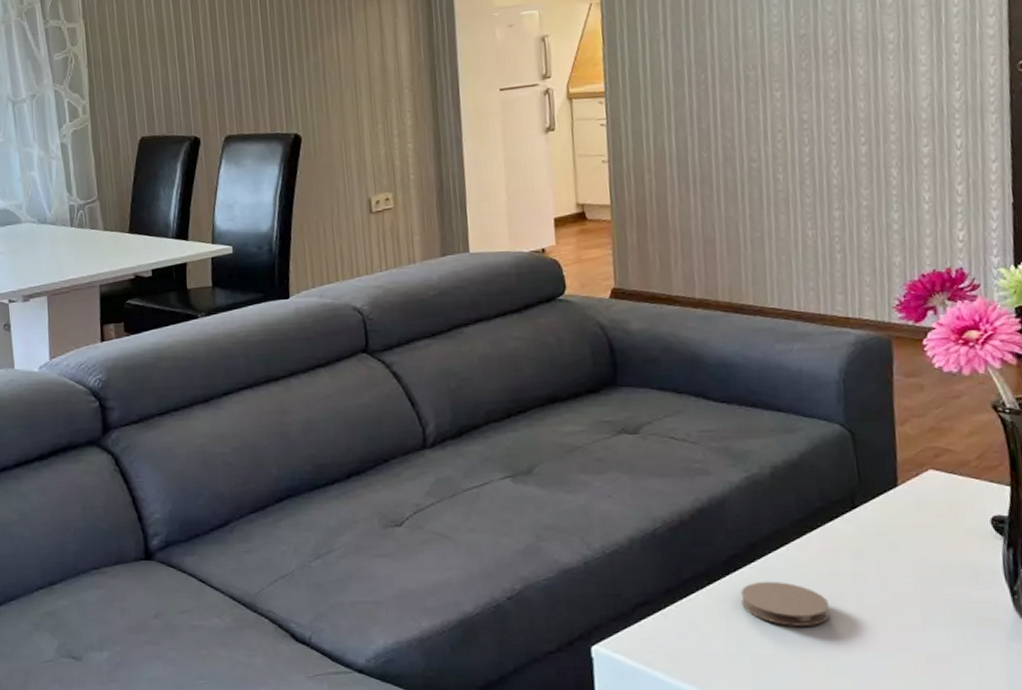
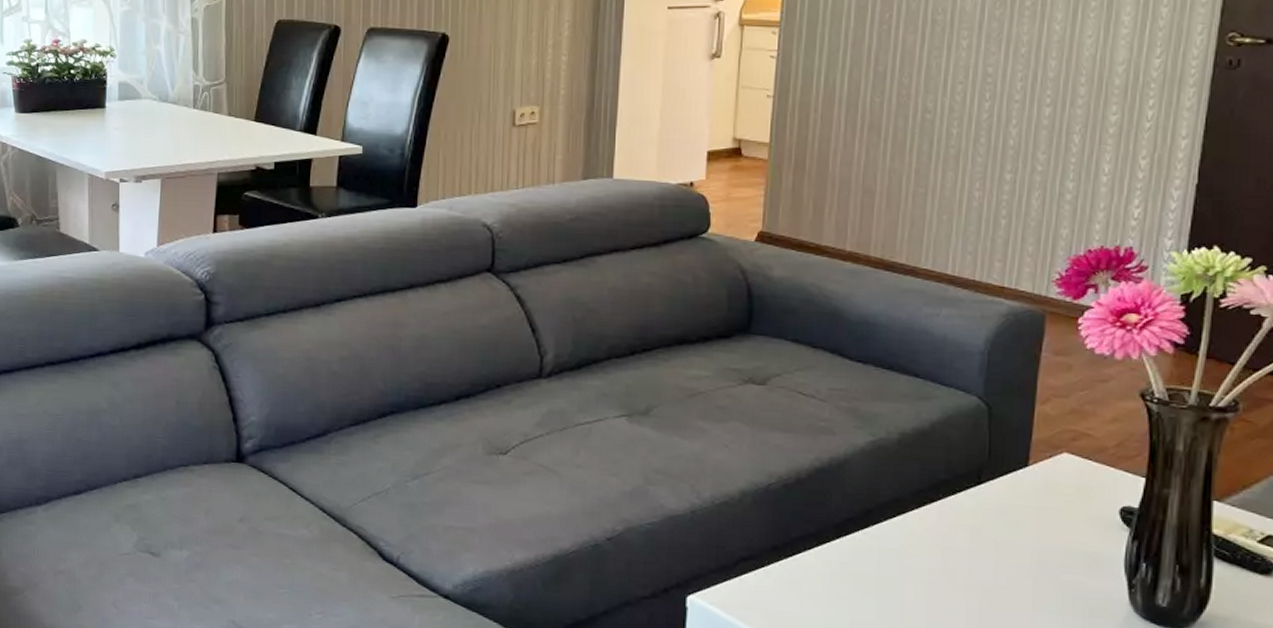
coaster: present [740,581,830,626] -> none [849,548,940,599]

